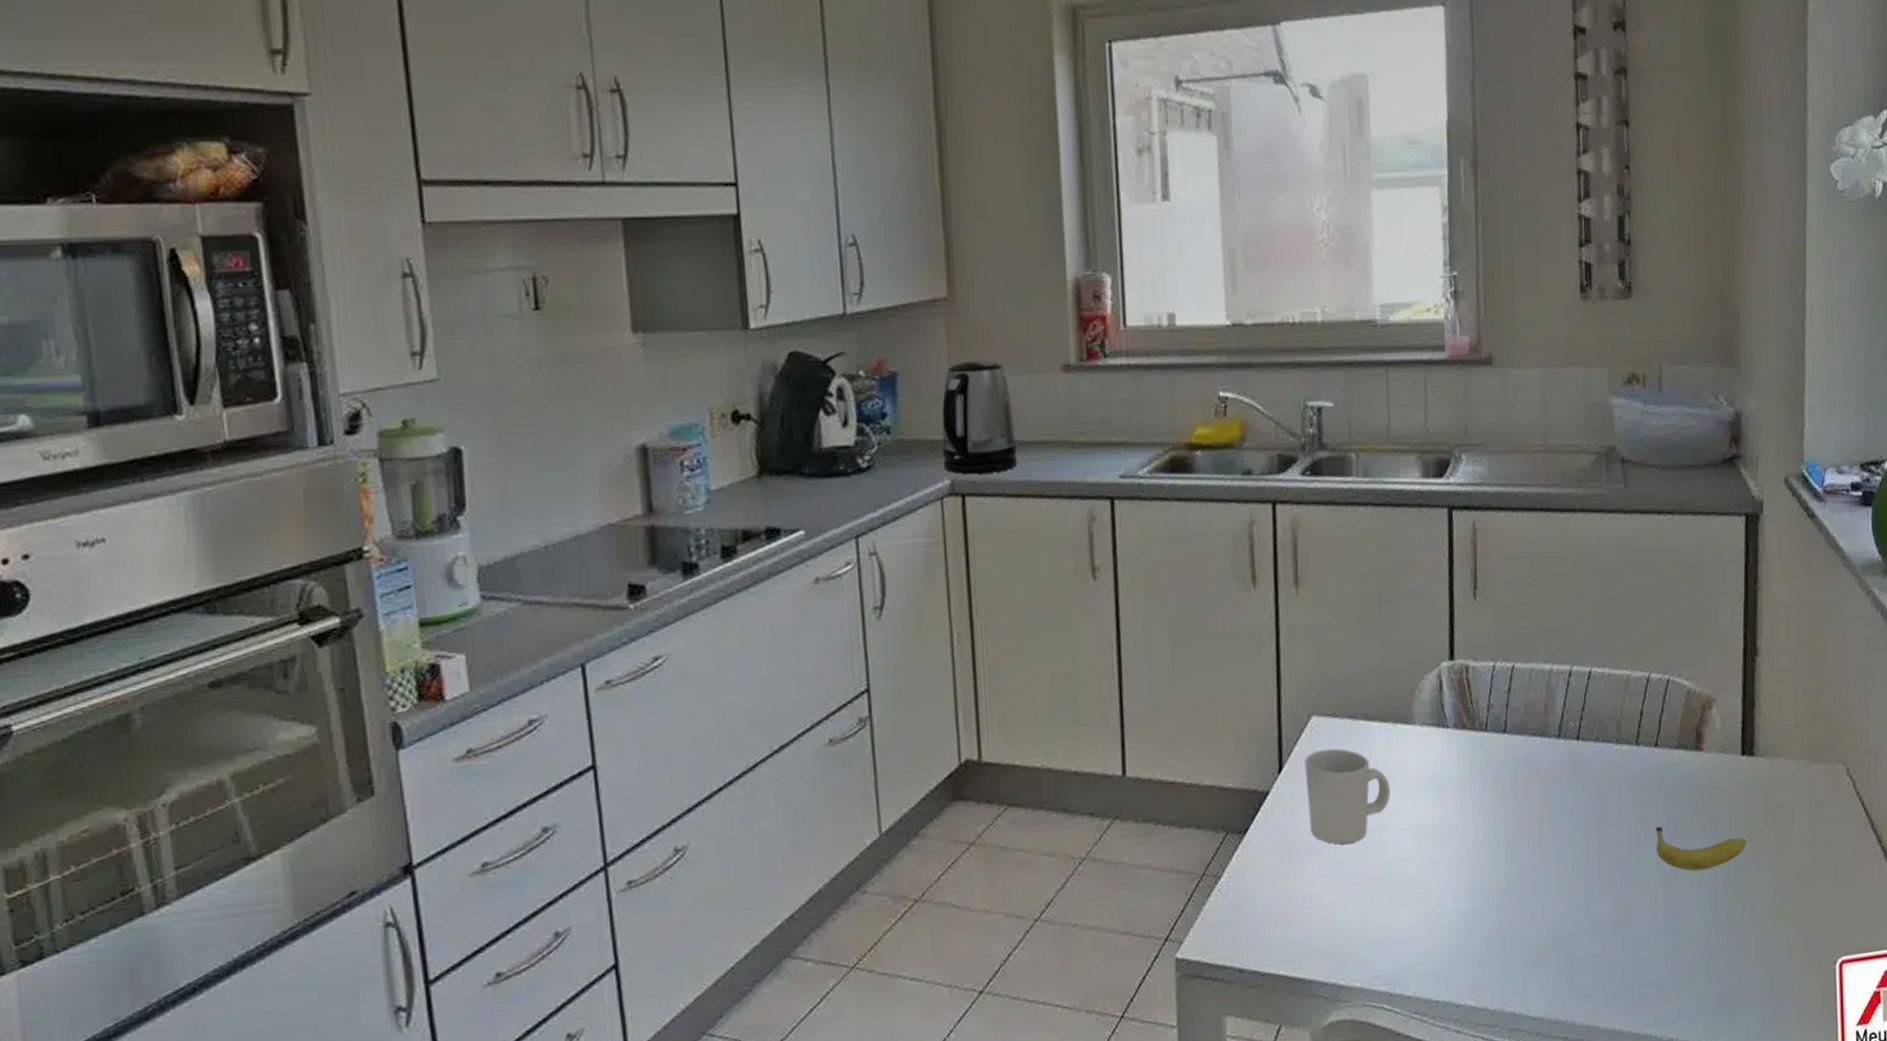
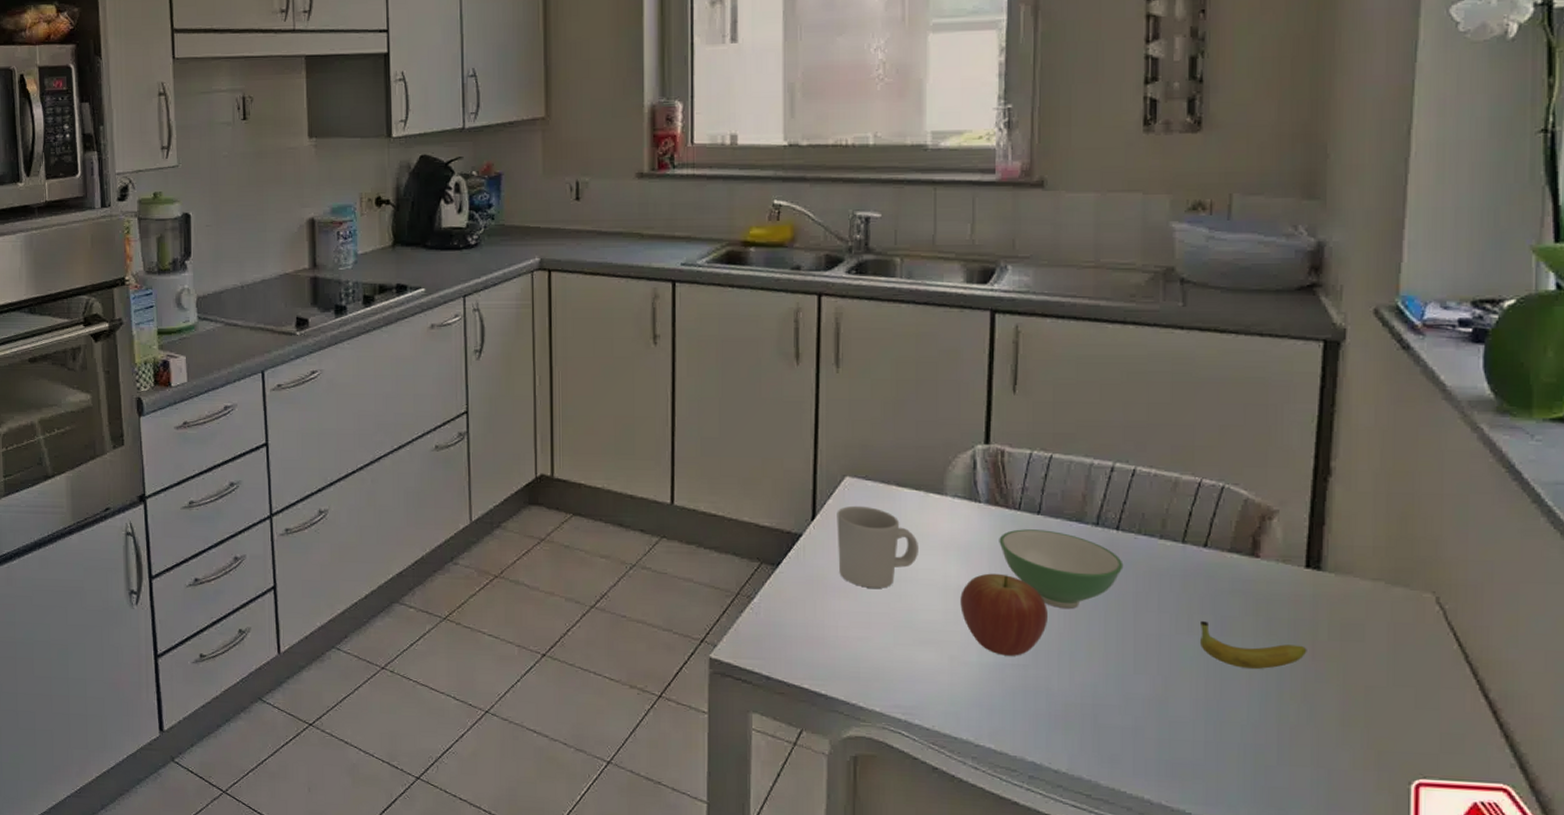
kettle: present [941,360,1018,475] -> none [534,167,596,255]
fruit: none [1434,806,1519,899] -> present [960,573,1047,656]
bowl: none [1468,749,1585,835] -> present [999,529,1124,608]

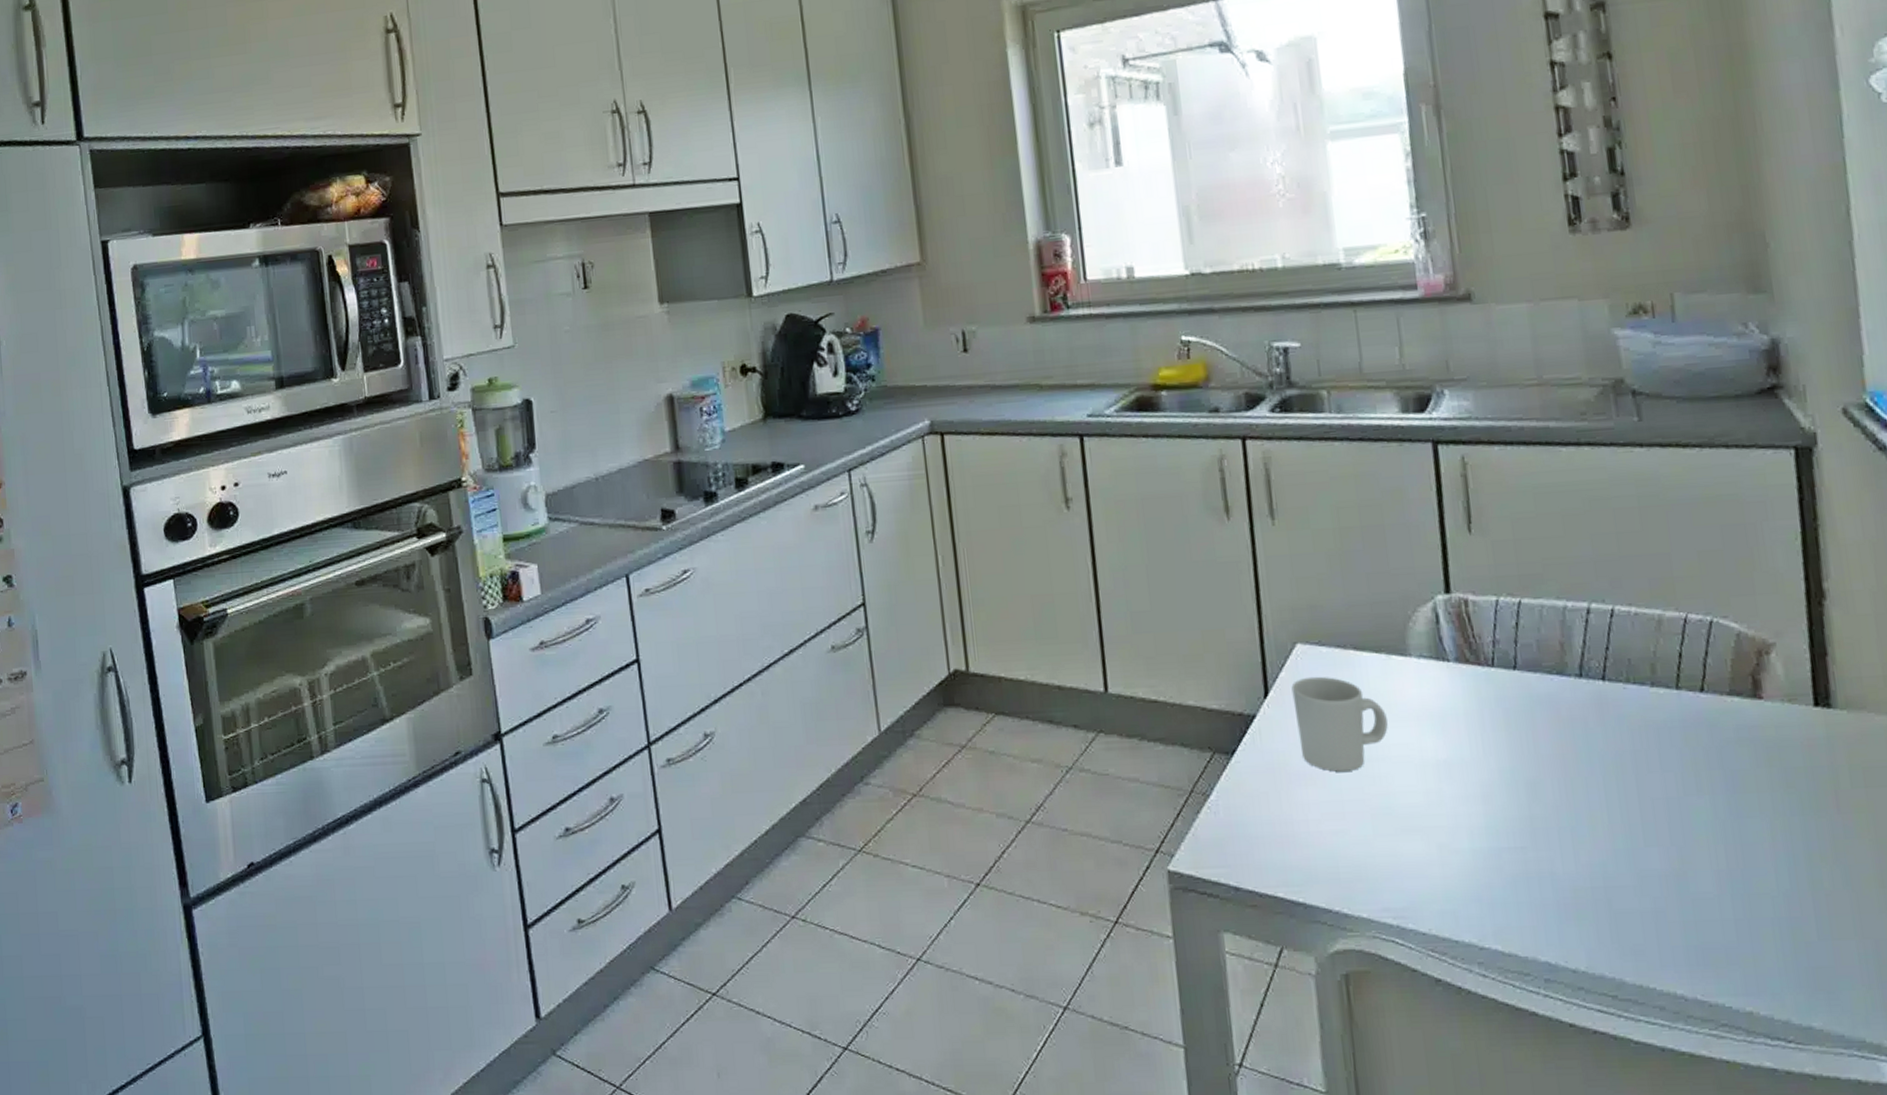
fruit: present [960,573,1047,656] -> none [1440,742,1542,838]
bowl: present [999,529,1124,608] -> none [1475,687,1616,777]
fruit: present [1199,621,1307,669] -> none [1708,778,1831,829]

